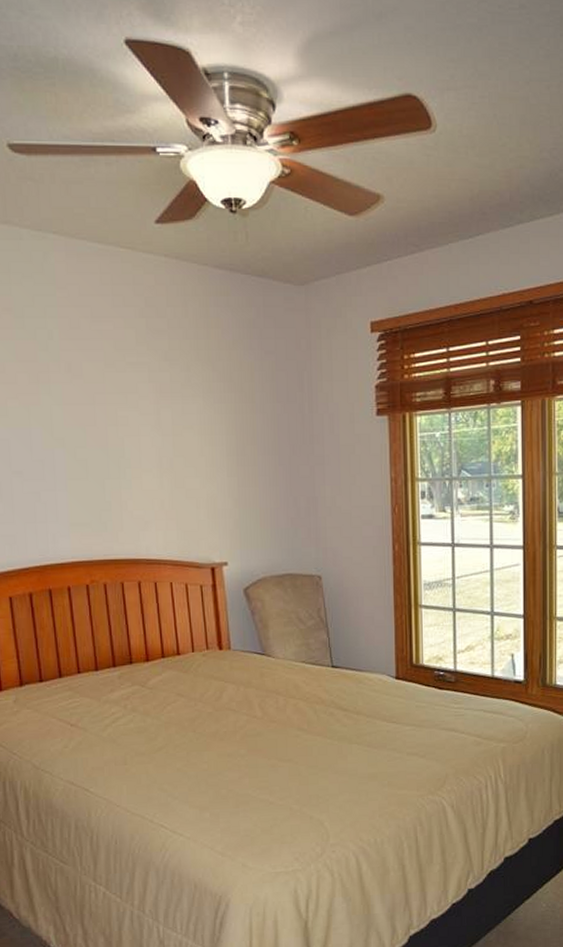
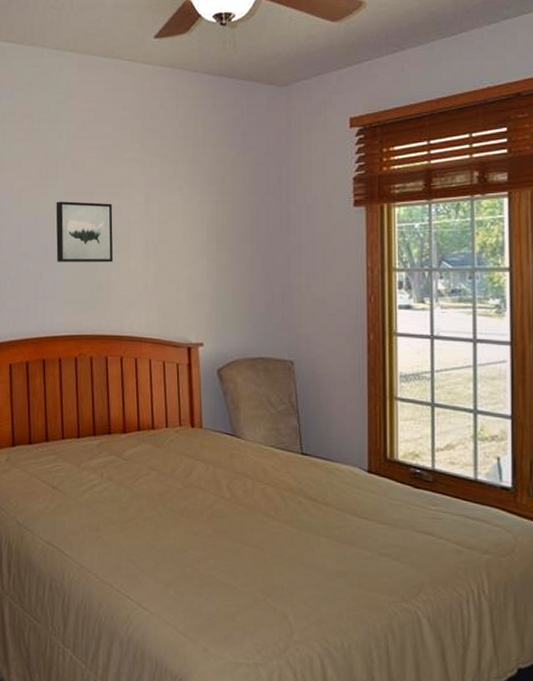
wall art: none [51,411,123,481] -> present [56,201,114,262]

